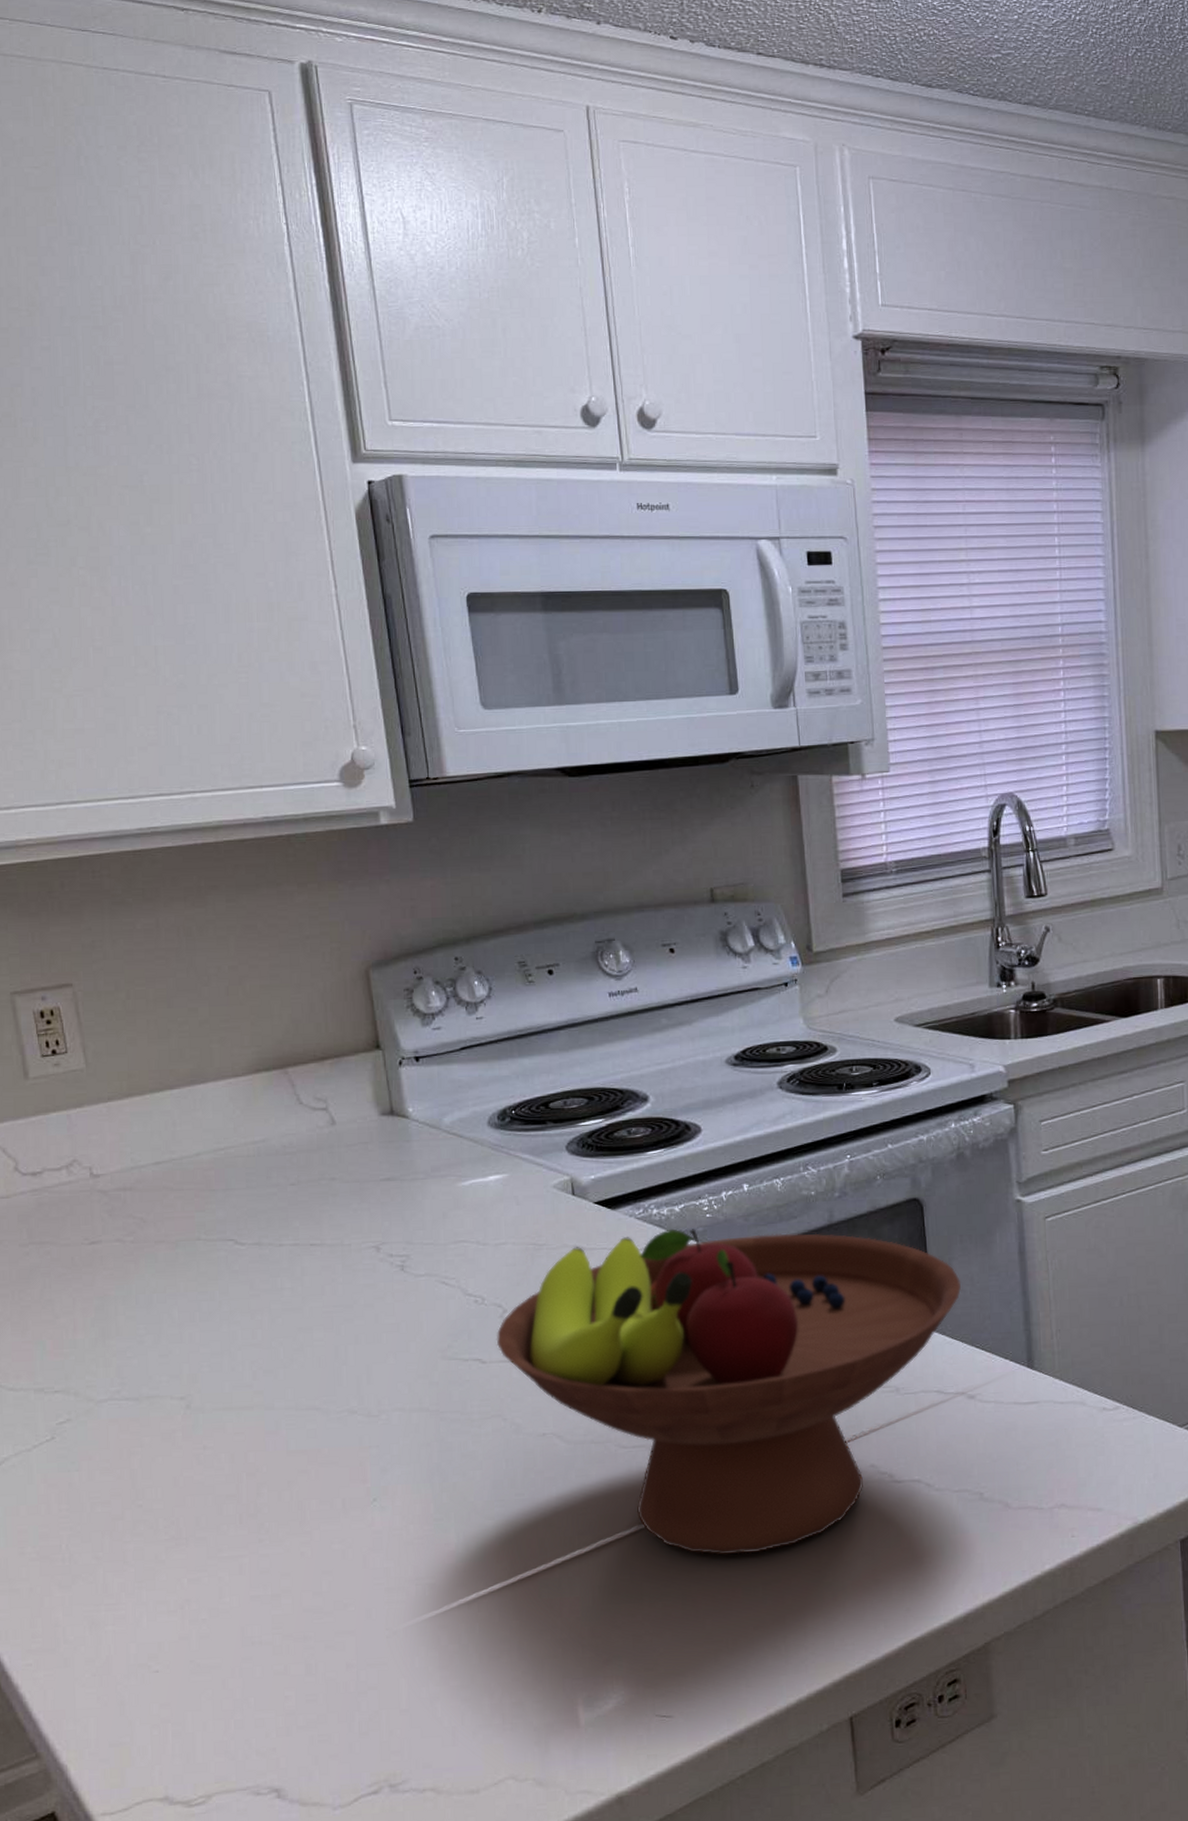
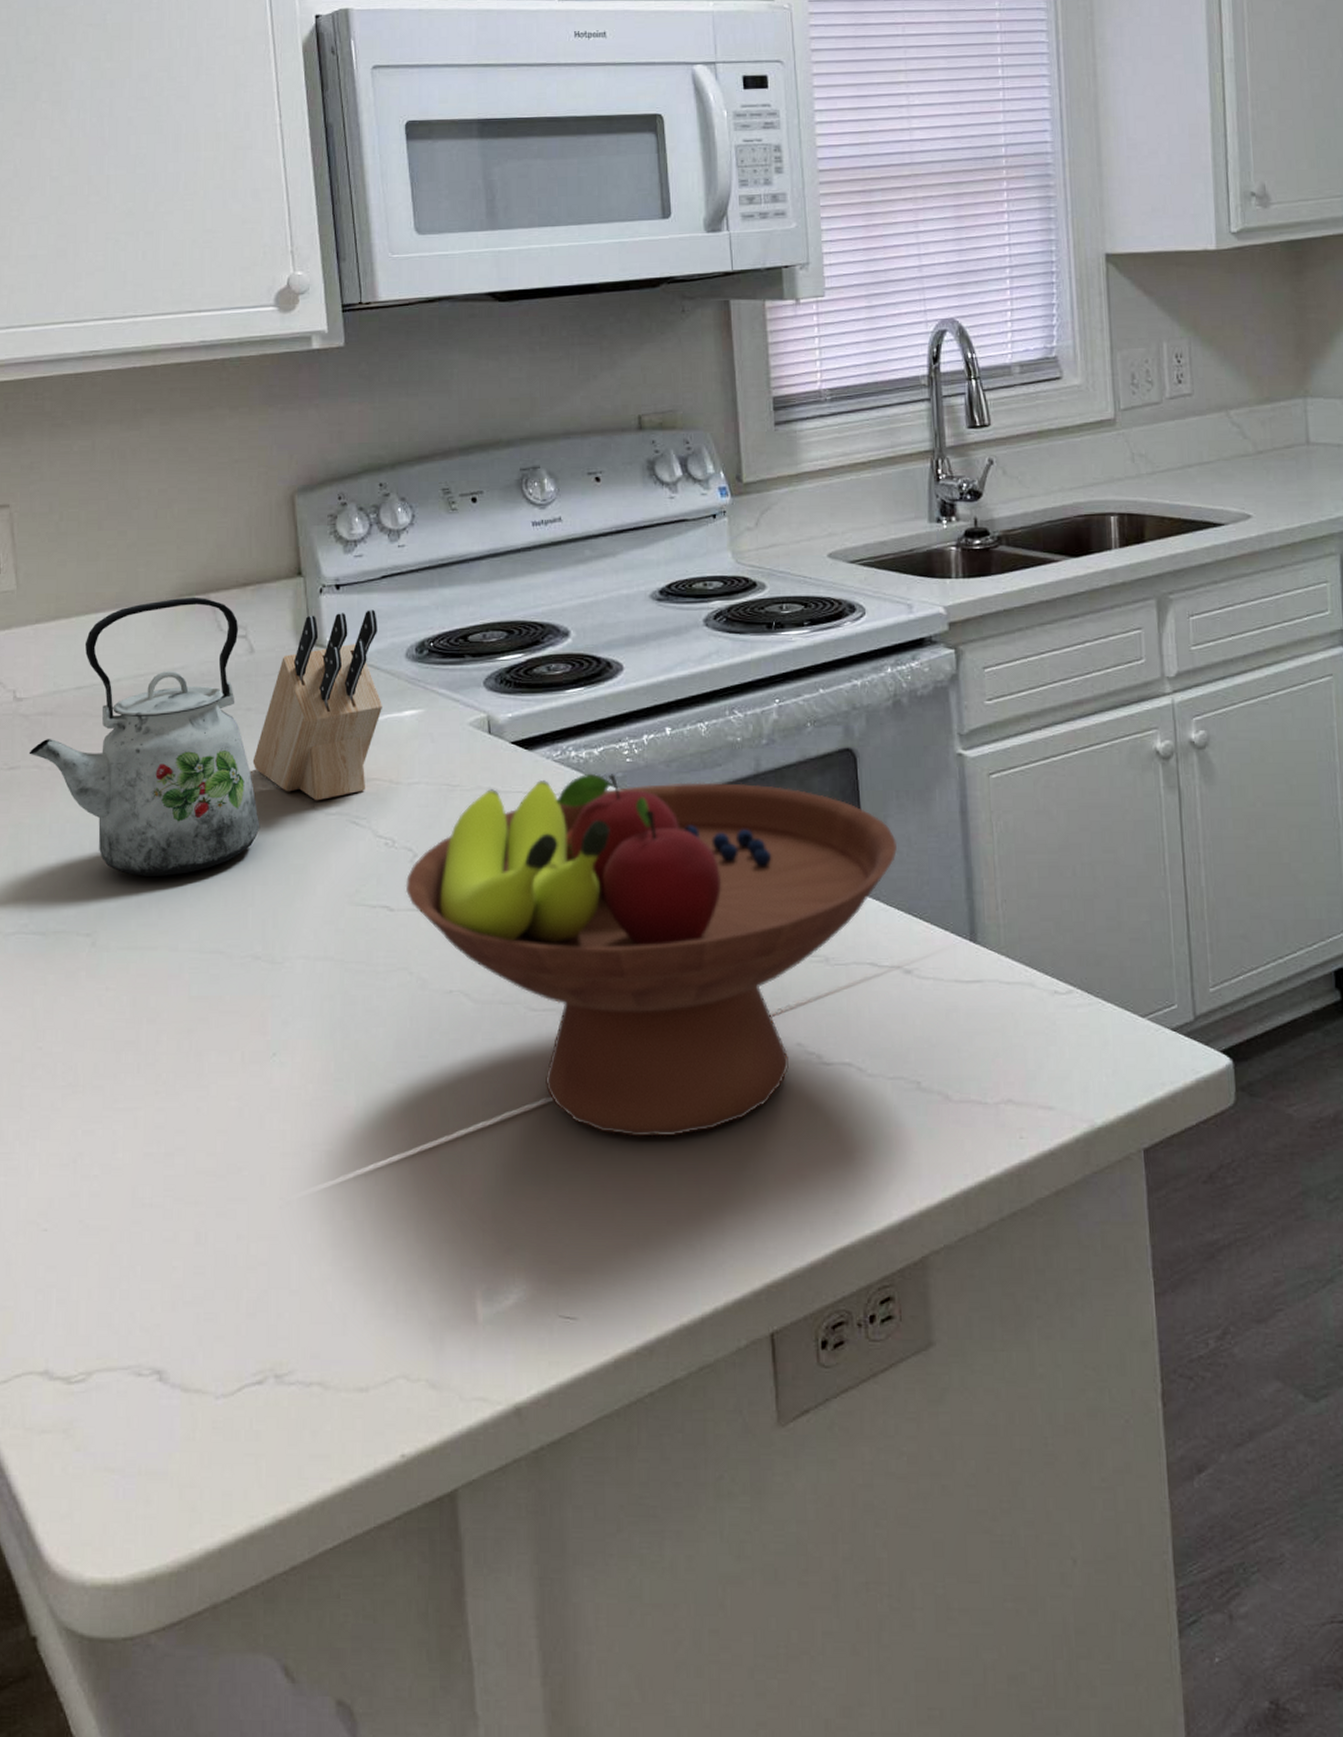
kettle: none [109,1071,350,1341] -> present [29,597,260,876]
knife block: none [339,1080,467,1264] -> present [252,610,382,801]

